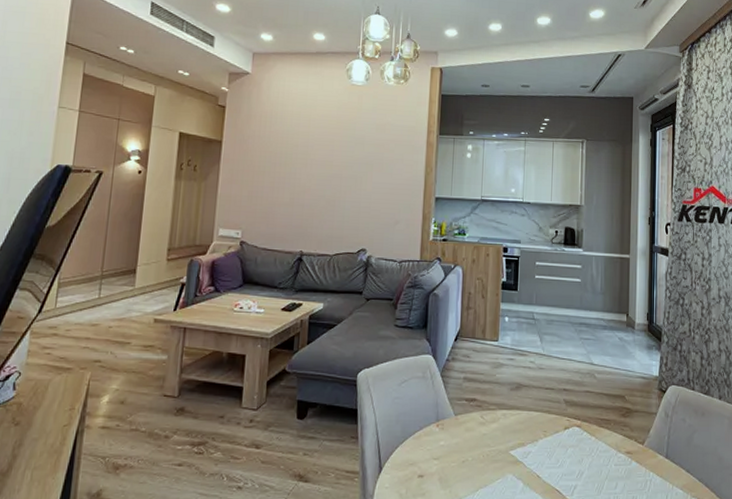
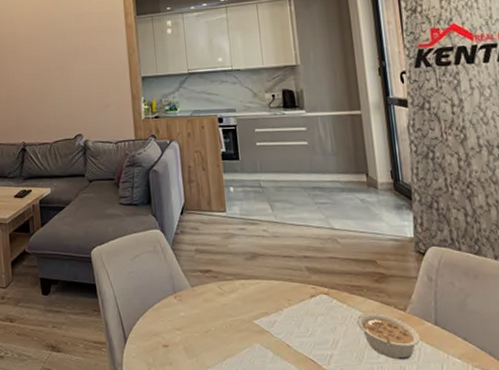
legume: none [601,445,652,490] -> present [356,313,421,360]

